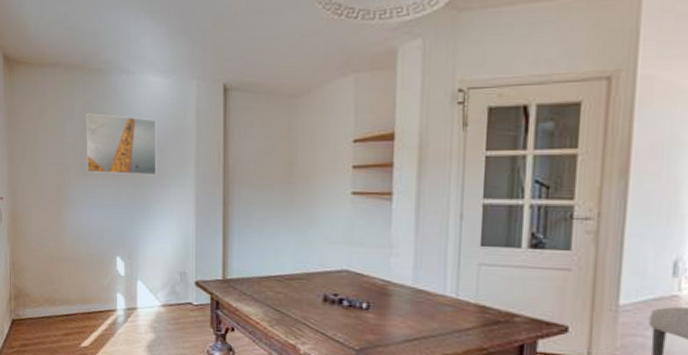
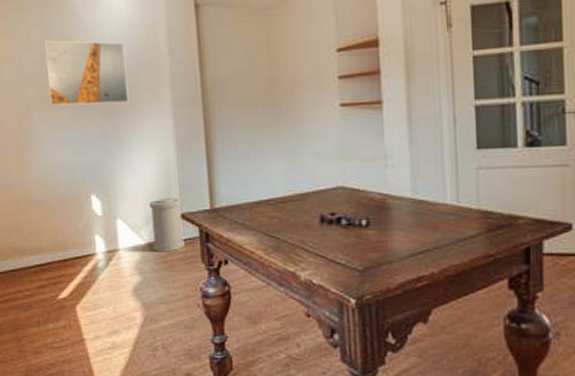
trash can: none [167,266,197,315] -> present [148,198,185,252]

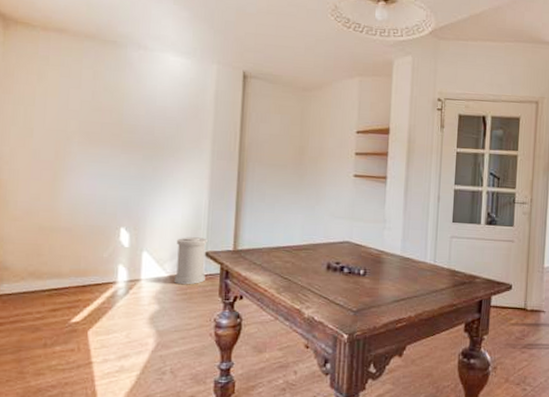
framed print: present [44,40,129,106] -> none [92,83,174,150]

